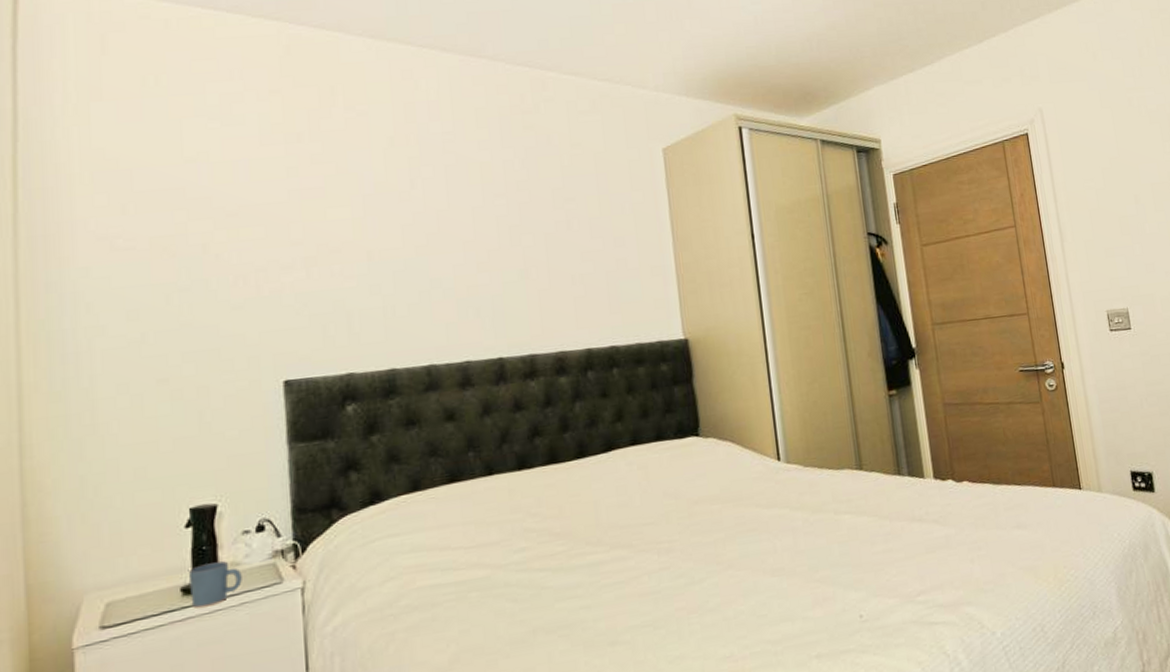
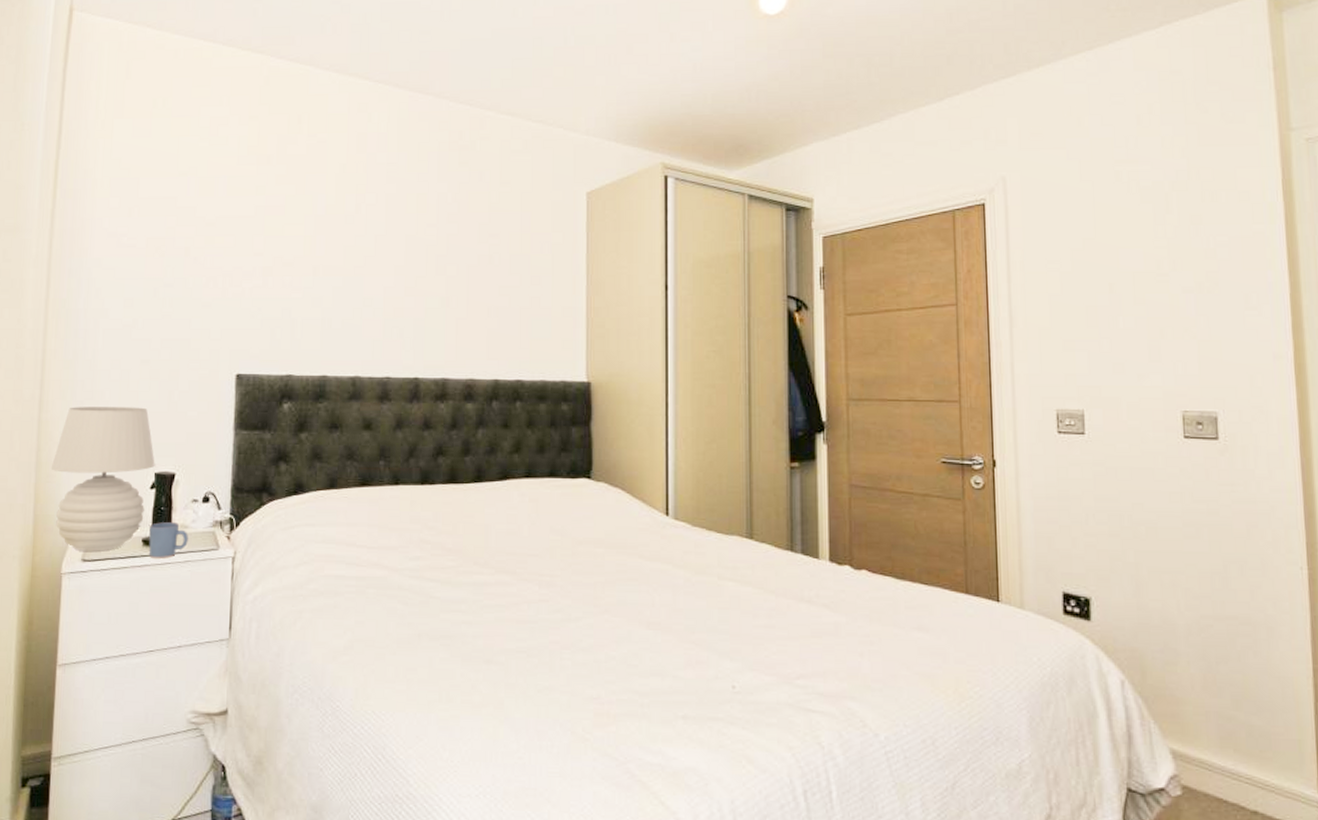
table lamp: none [44,434,189,618] -> present [51,407,155,553]

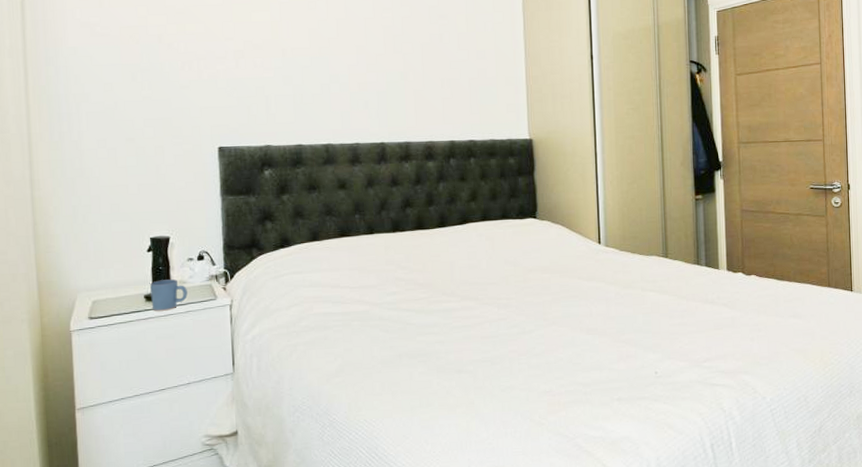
table lamp: present [51,407,155,553] -> none [49,181,150,311]

